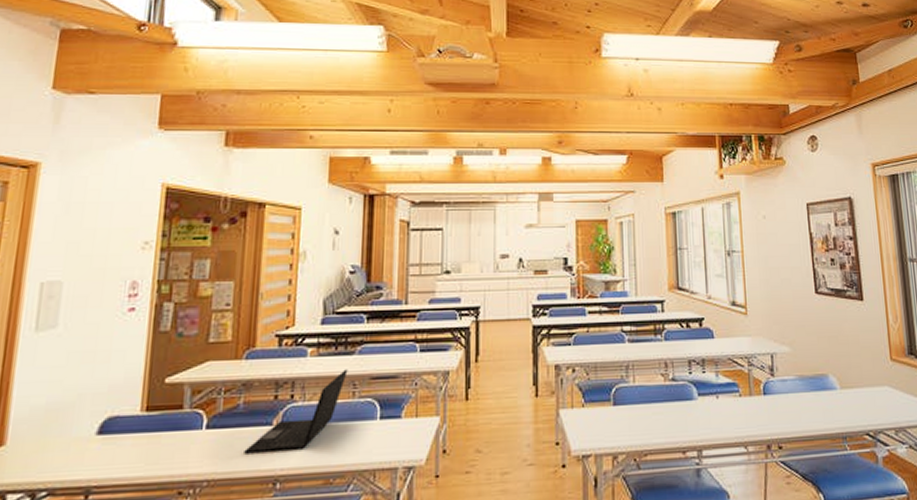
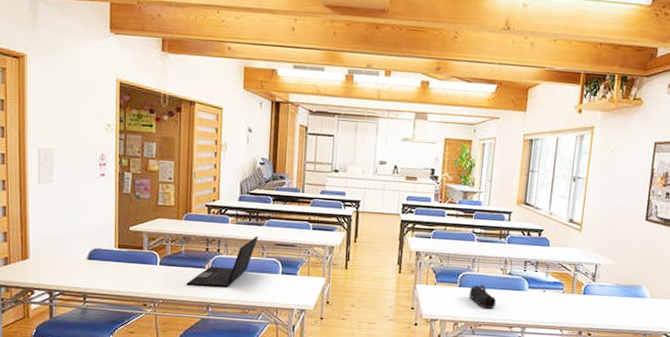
pencil case: none [626,398,661,432] -> present [469,284,496,309]

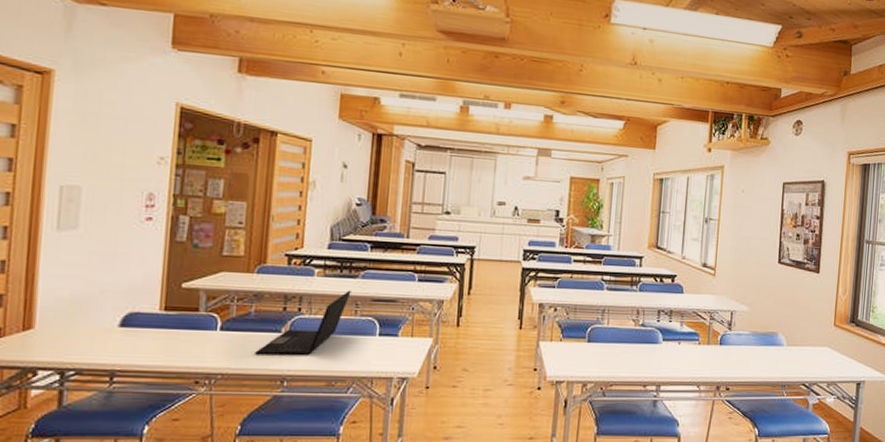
pencil case: present [469,284,496,309] -> none [598,338,628,367]

